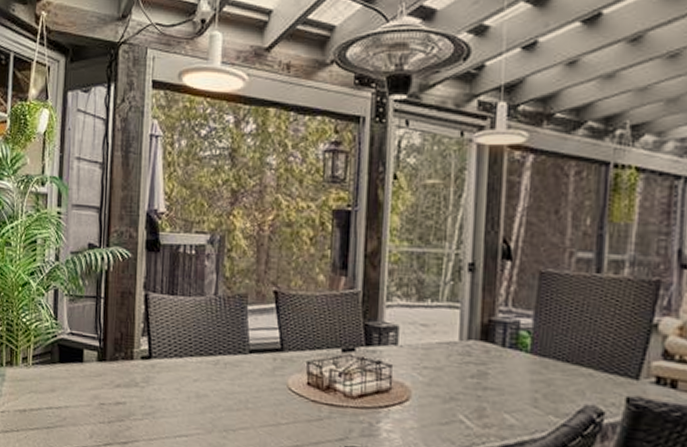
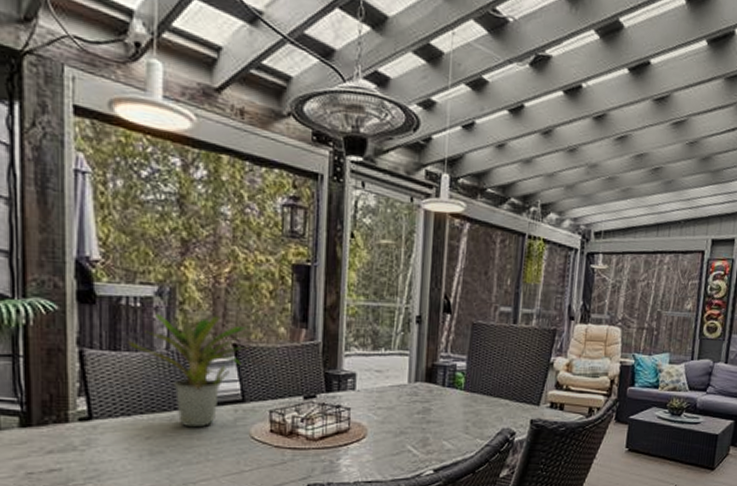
potted plant: none [182,260,291,375] -> present [127,313,250,428]

